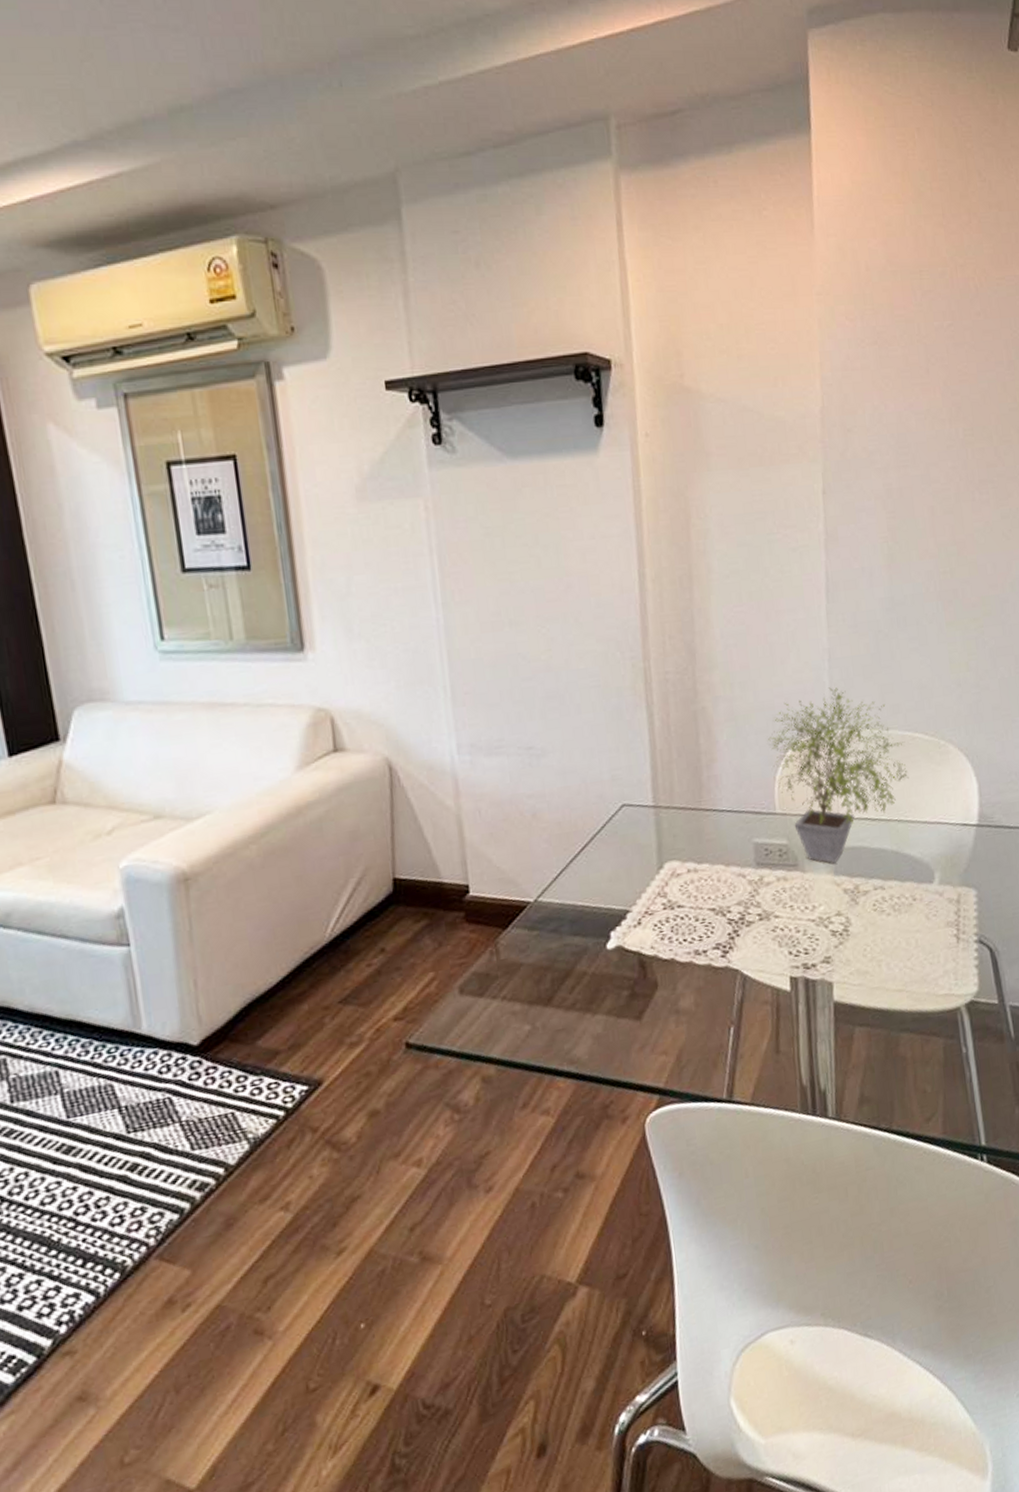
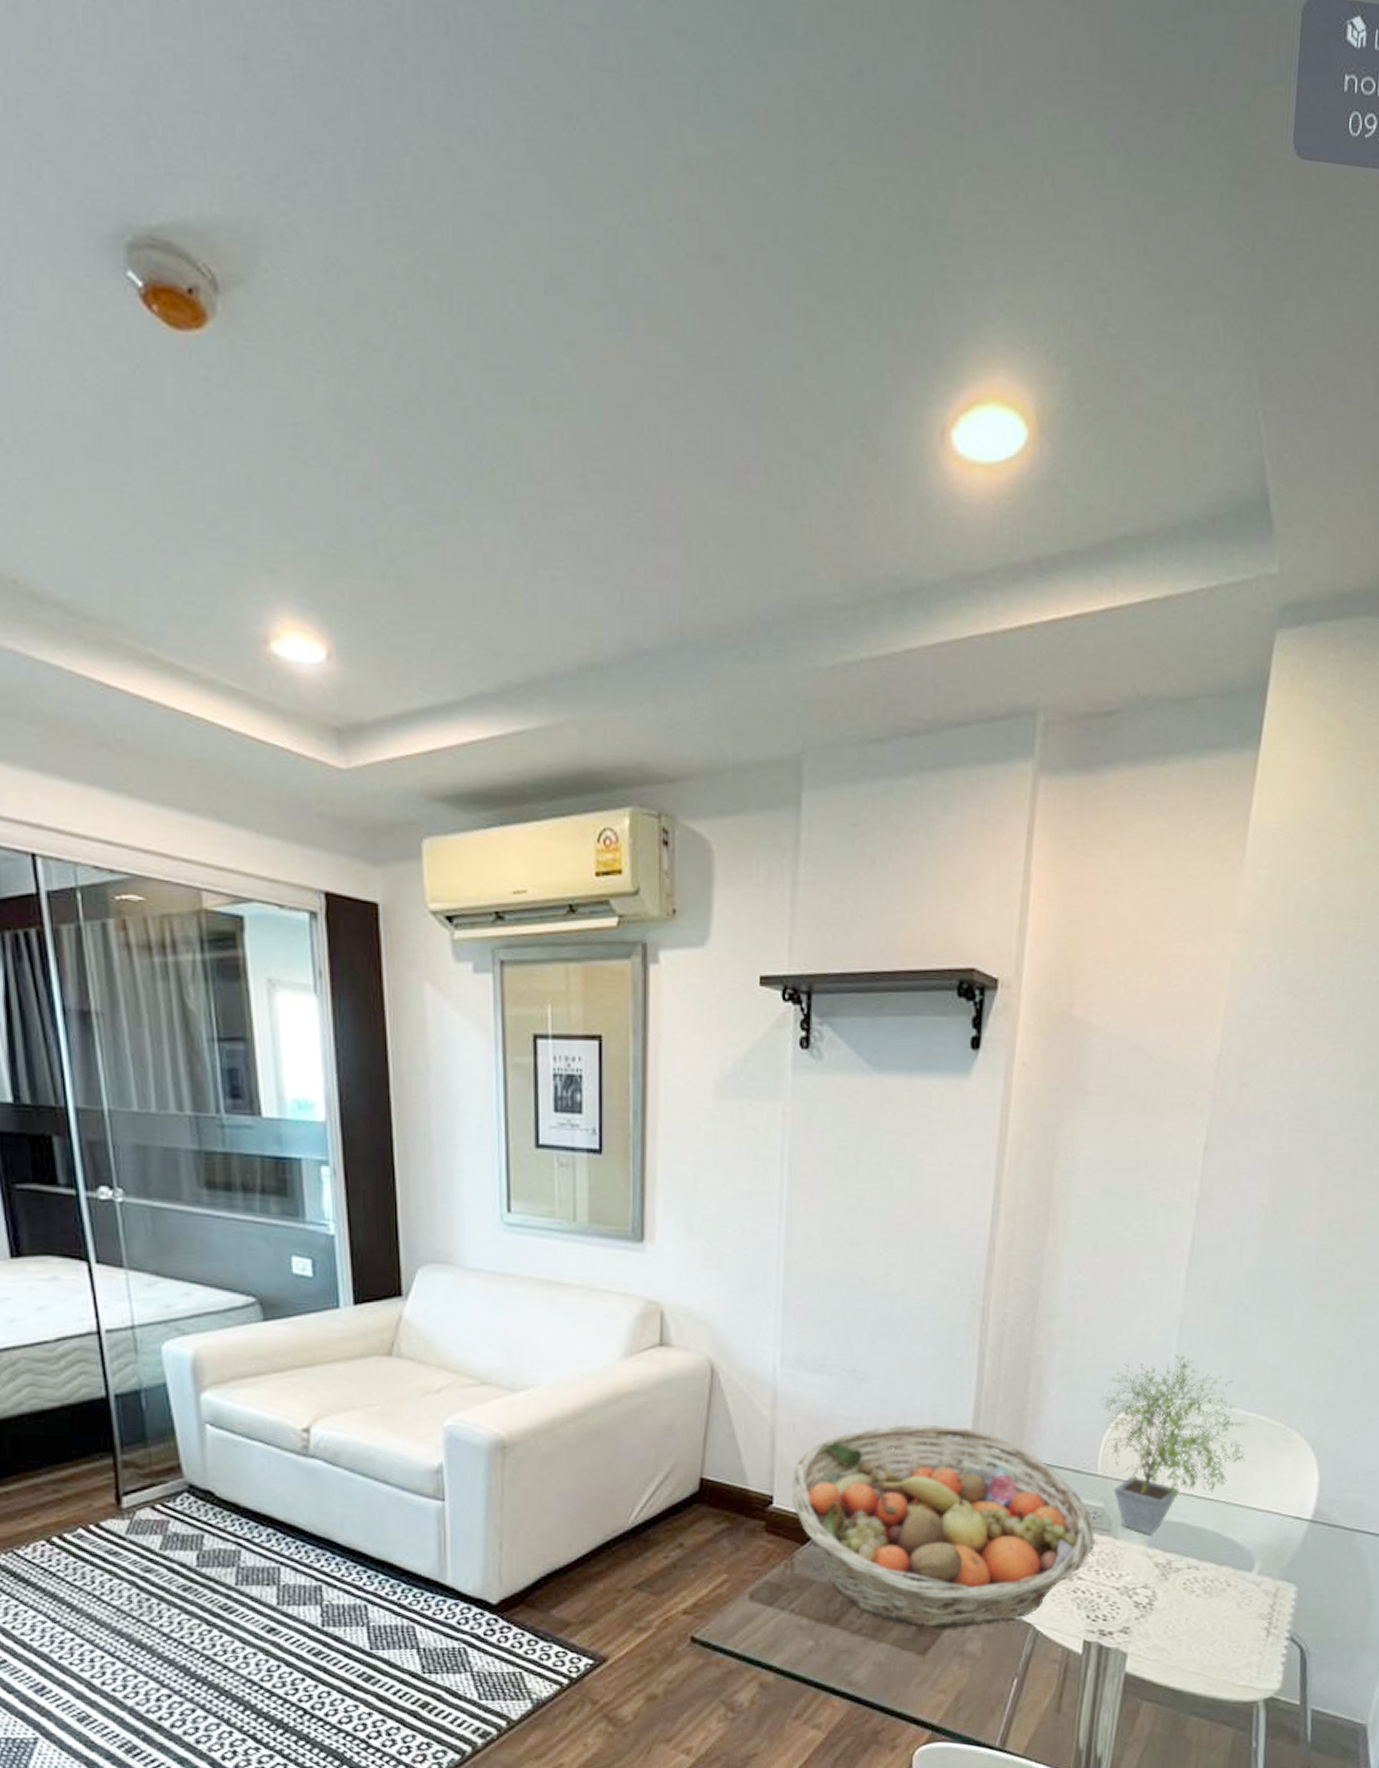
fruit basket: none [484,786,785,993] -> present [792,1424,1095,1630]

